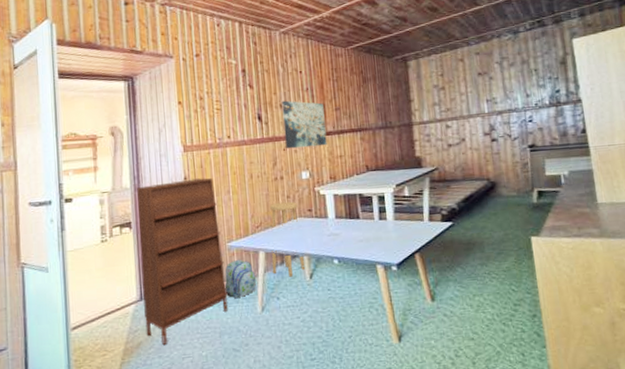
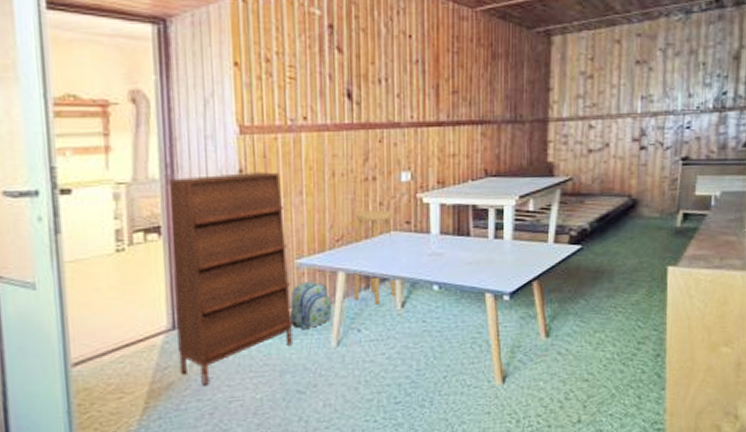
wall art: present [282,100,327,149] -> none [381,74,438,141]

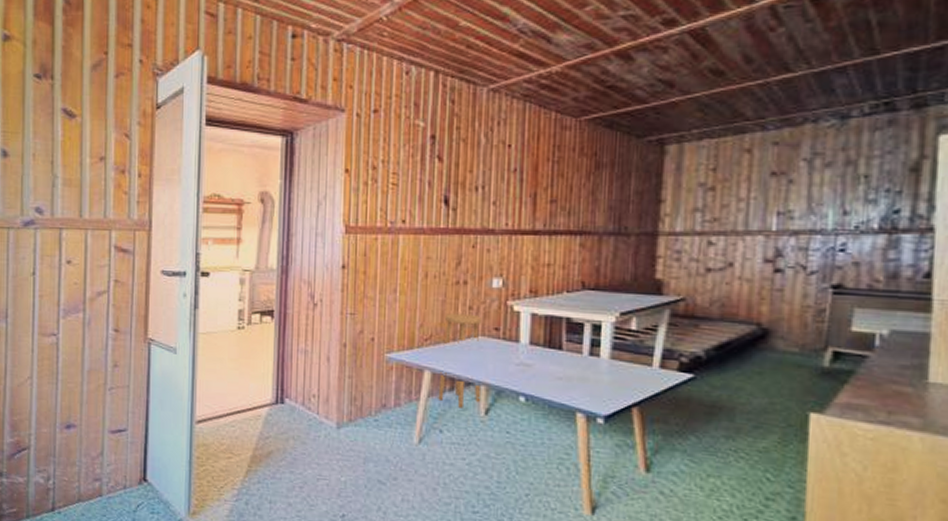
shoe cabinet: present [169,172,293,387] -> none [278,268,379,461]
backpack: present [289,280,332,330] -> none [376,375,417,423]

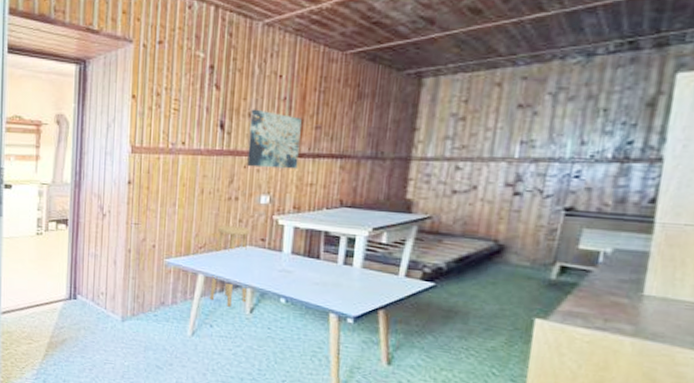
wall art: none [476,182,535,248] -> present [247,109,302,170]

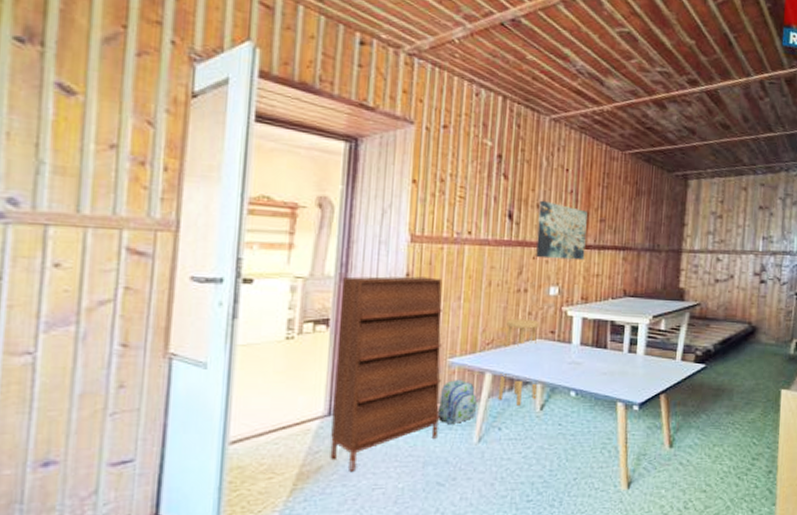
shoe cabinet: none [71,183,160,348] -> present [330,276,443,473]
backpack: none [156,277,191,318] -> present [437,379,478,425]

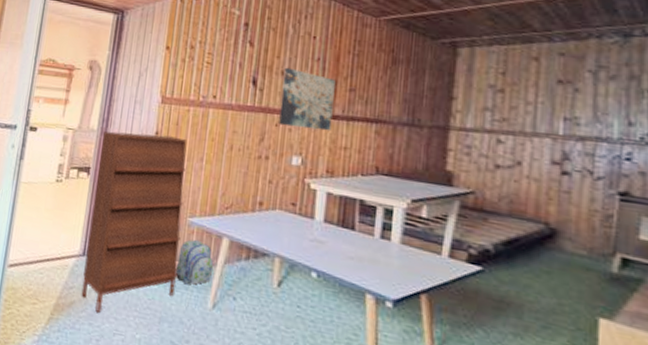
stool: present [497,318,539,406] -> none [234,185,280,278]

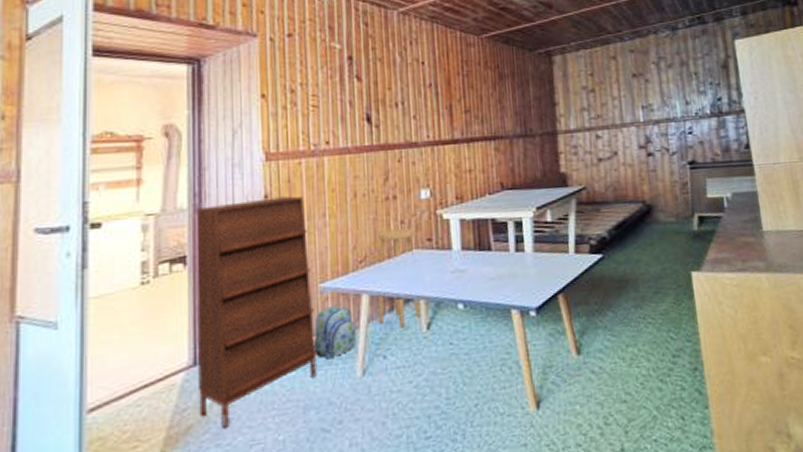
stool: none [234,185,280,278] -> present [378,228,422,328]
wall art: present [279,67,336,132] -> none [398,98,454,160]

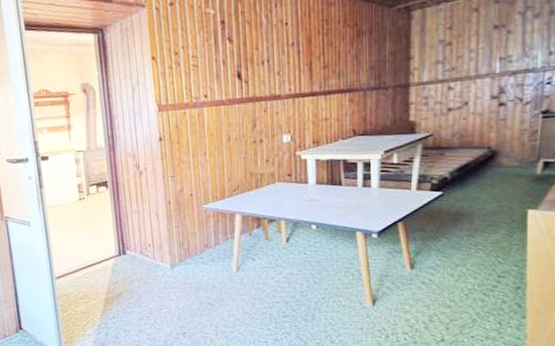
shoe cabinet: present [196,196,317,429] -> none [112,139,204,297]
backpack: present [313,305,357,360] -> none [200,221,232,258]

